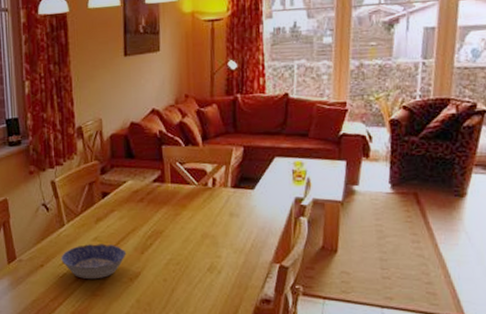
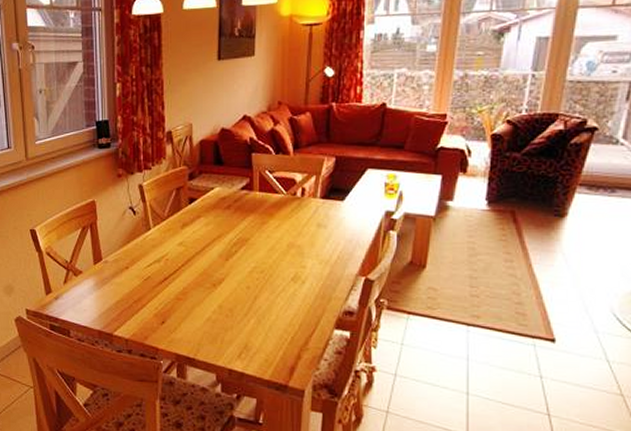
bowl: present [61,244,127,280] -> none [146,249,211,284]

